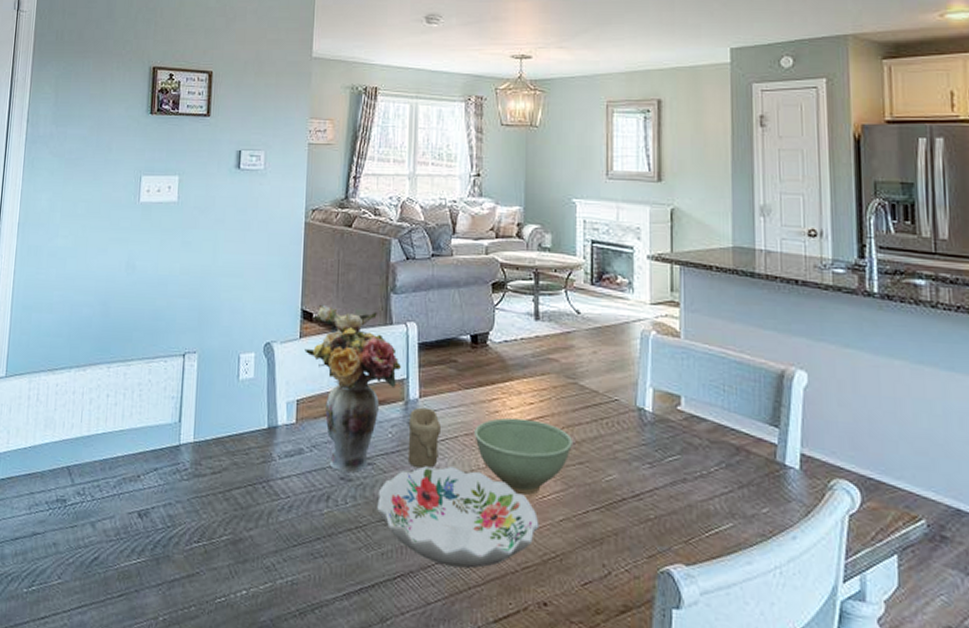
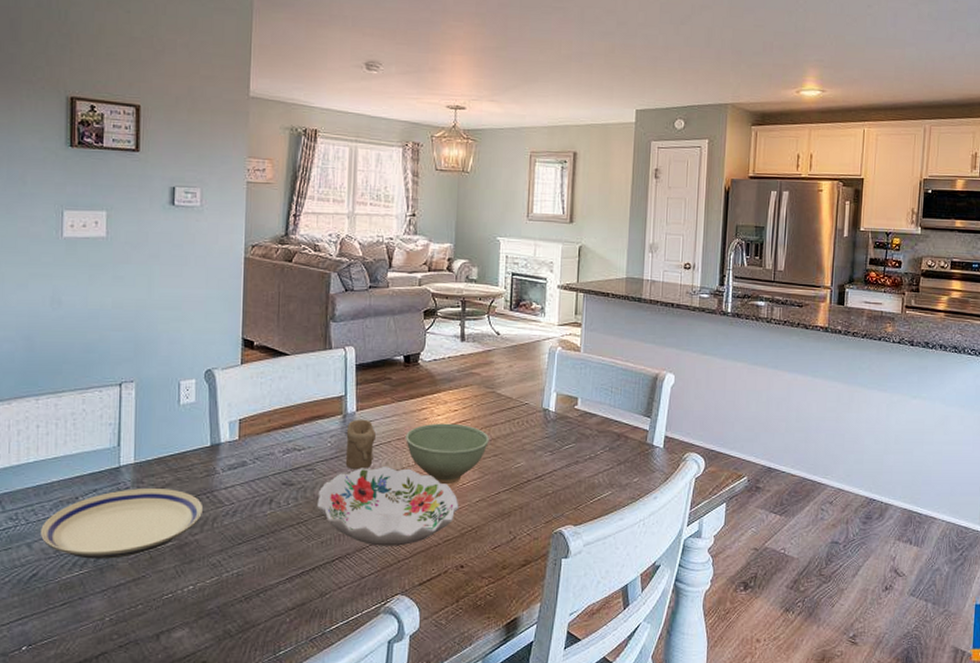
plate: none [104,470,259,549] -> present [41,488,204,559]
flower arrangement: present [305,304,401,472] -> none [246,333,339,478]

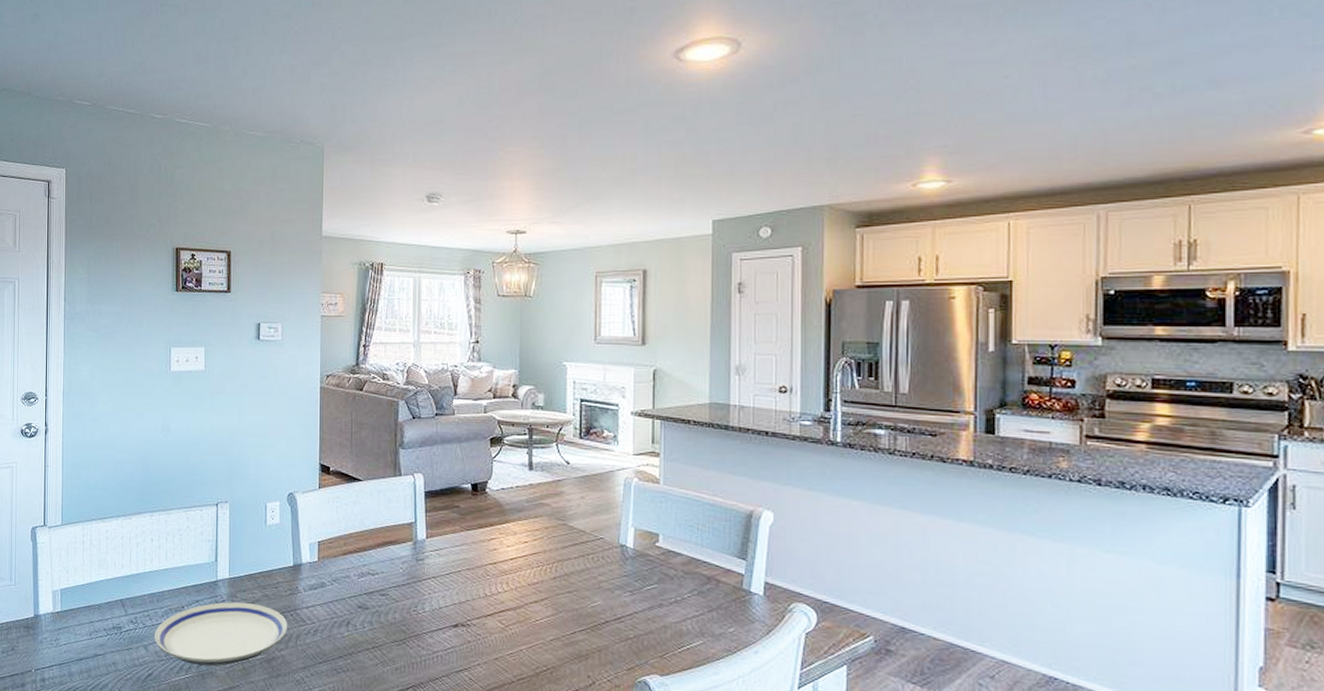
decorative bowl: present [317,467,459,546] -> none [391,596,533,680]
candle: present [345,419,377,470] -> none [417,546,447,599]
bowl: present [406,423,490,484] -> none [475,554,563,619]

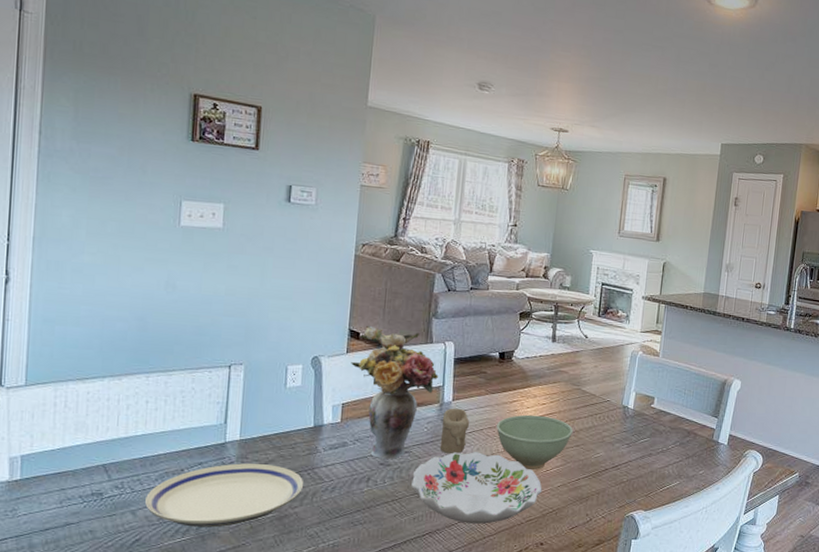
flower arrangement: none [324,459,409,602] -> present [351,325,438,459]
decorative bowl: none [391,596,533,680] -> present [411,452,542,524]
candle: none [417,546,447,599] -> present [439,408,470,454]
bowl: none [475,554,563,619] -> present [496,414,574,470]

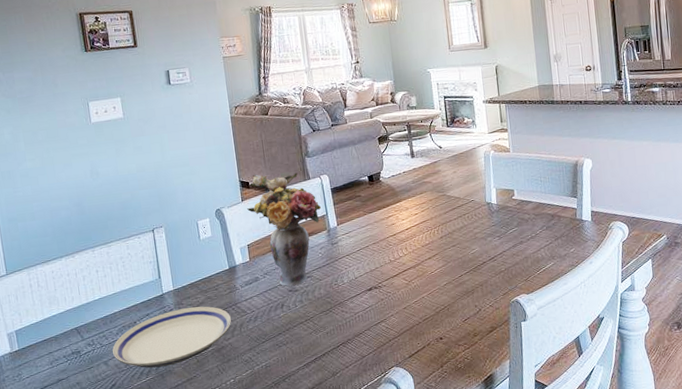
decorative bowl: present [411,452,542,524] -> none [317,265,431,331]
candle: present [439,408,470,454] -> none [332,231,357,273]
bowl: present [496,414,574,470] -> none [379,224,448,274]

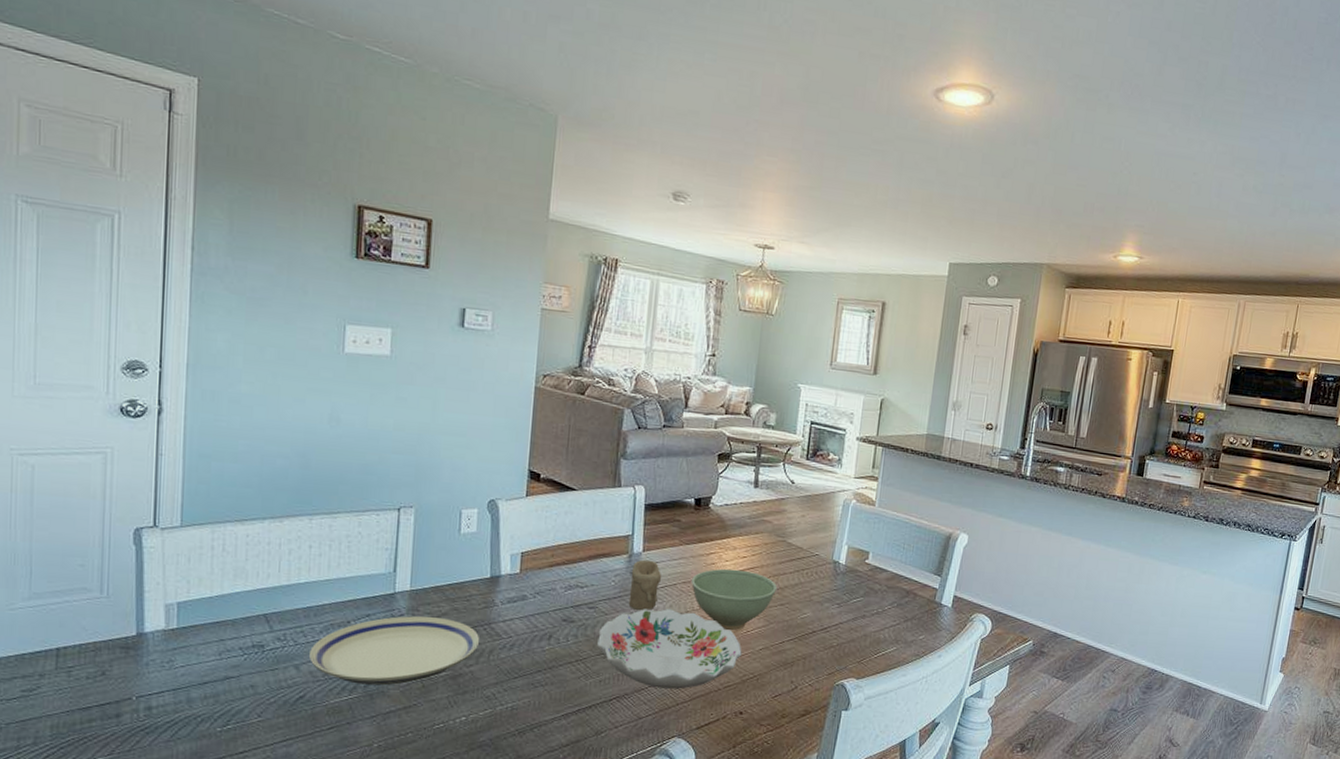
flower arrangement: present [247,172,321,286] -> none [531,466,627,615]
decorative bowl: none [317,265,431,331] -> present [597,609,742,689]
candle: none [332,231,357,273] -> present [628,559,662,611]
bowl: none [379,224,448,274] -> present [691,568,778,630]

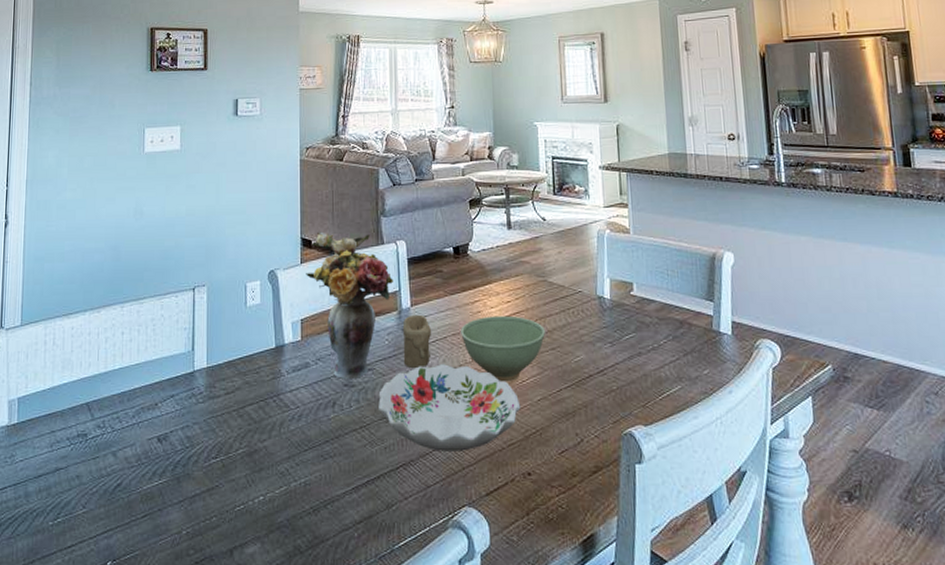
plate: present [309,616,480,686] -> none [125,393,271,468]
flower arrangement: none [531,466,627,615] -> present [306,231,393,379]

